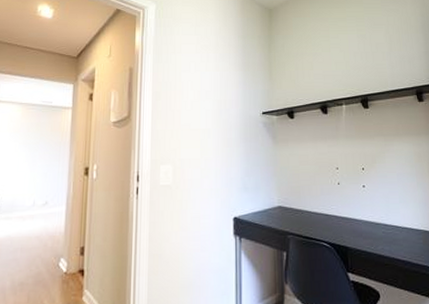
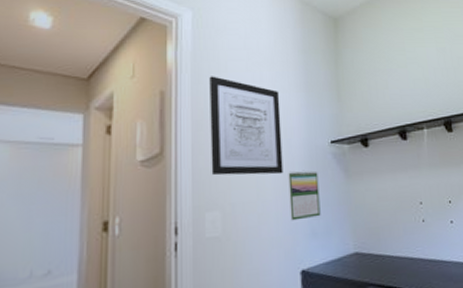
wall art: none [166,56,223,138] -> present [209,76,283,176]
calendar: none [226,135,252,176] -> present [288,170,321,221]

